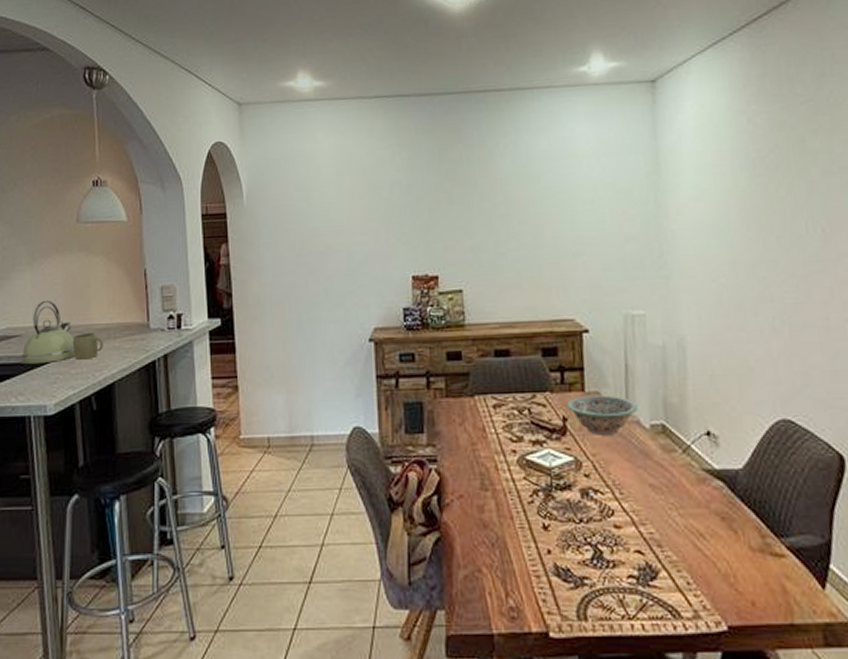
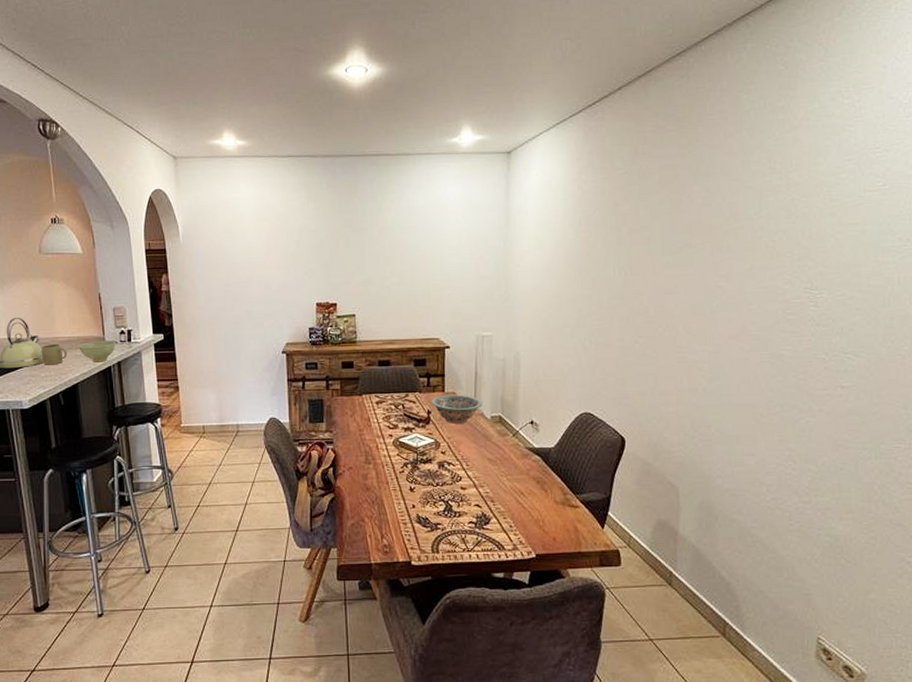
bowl: none [118,327,162,356] -> present [79,340,116,362]

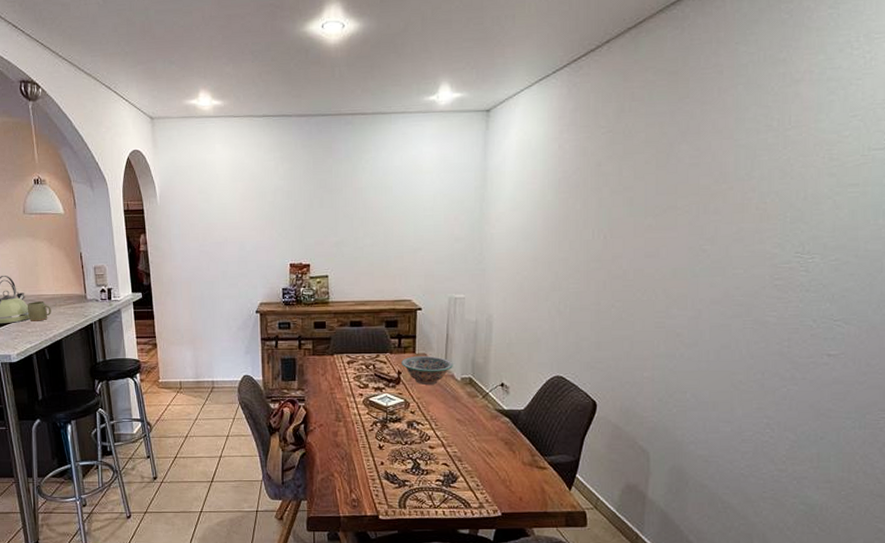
bowl: present [79,340,116,362] -> none [62,298,97,319]

